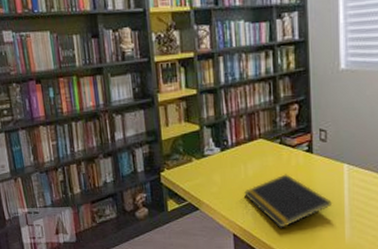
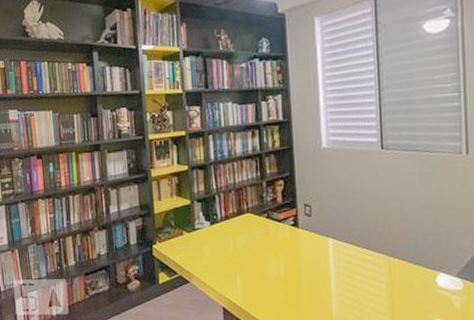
notepad: present [244,174,333,228] -> none [233,247,319,302]

